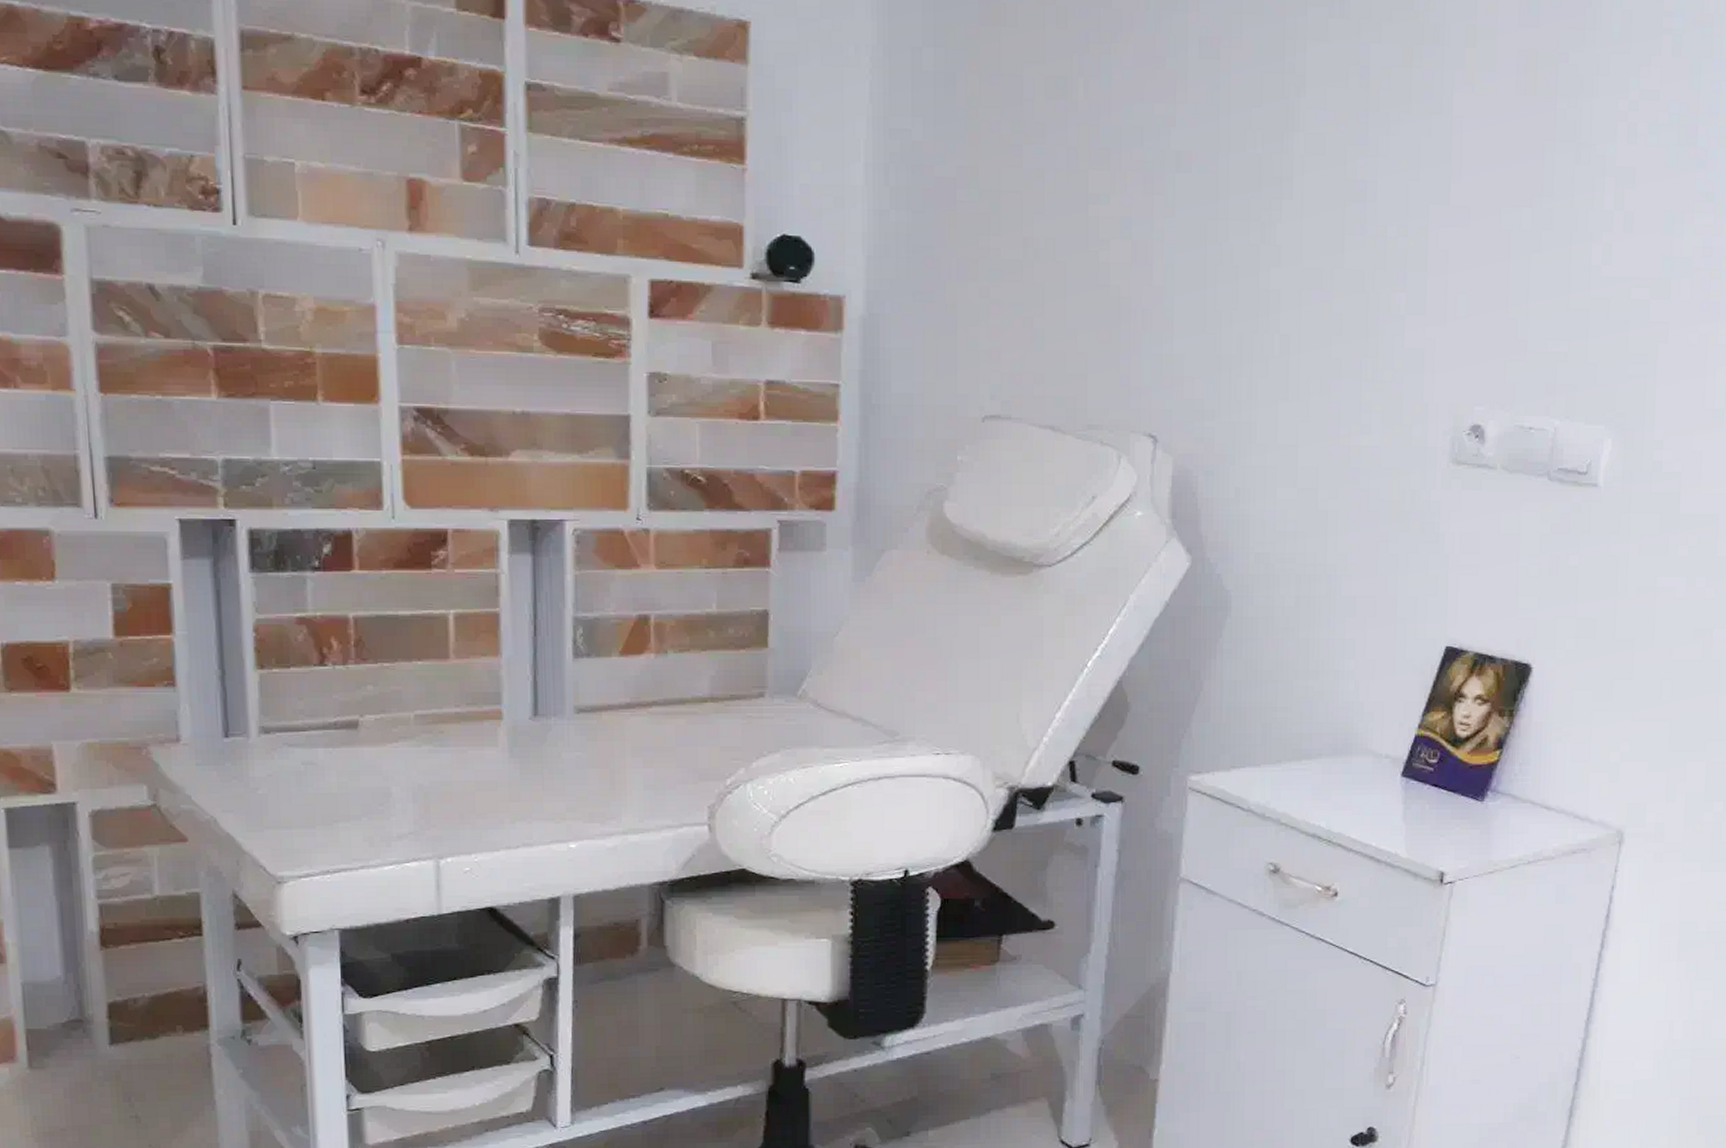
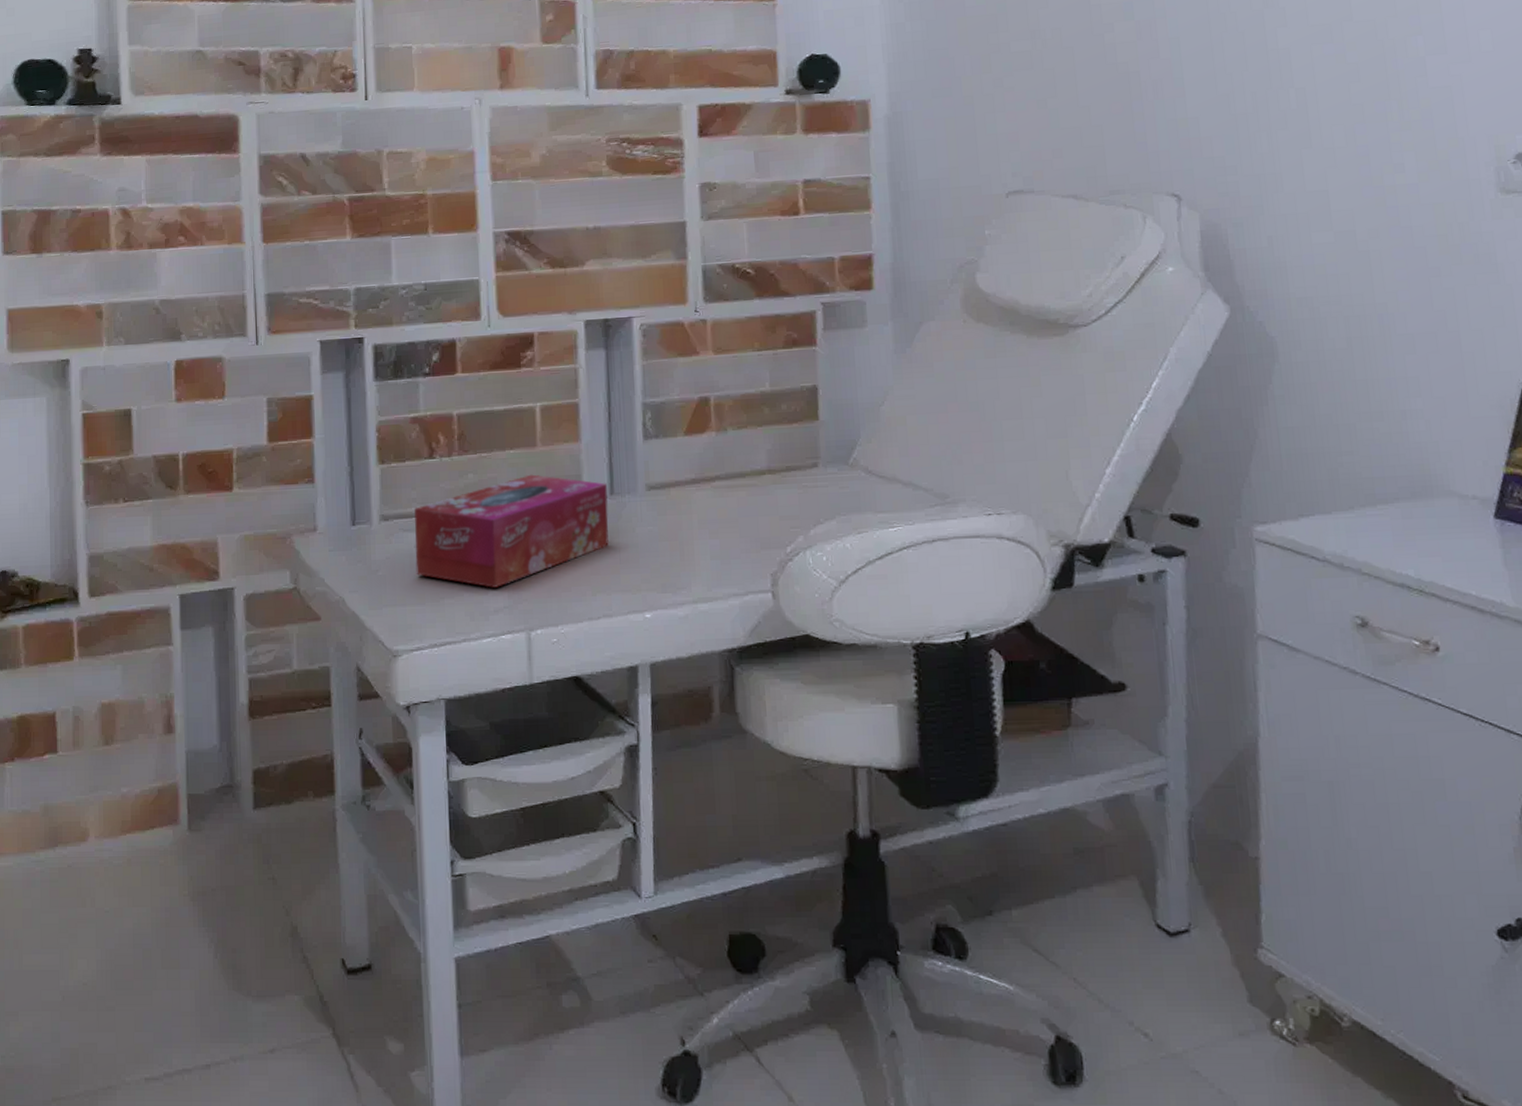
tissue box: none [302,689,531,812] -> present [414,474,609,588]

